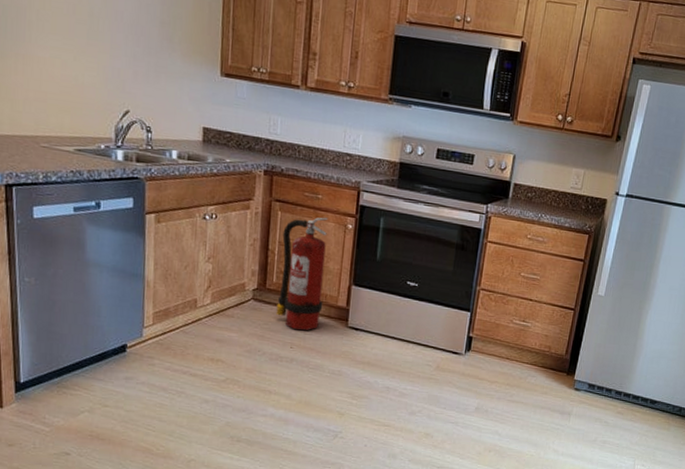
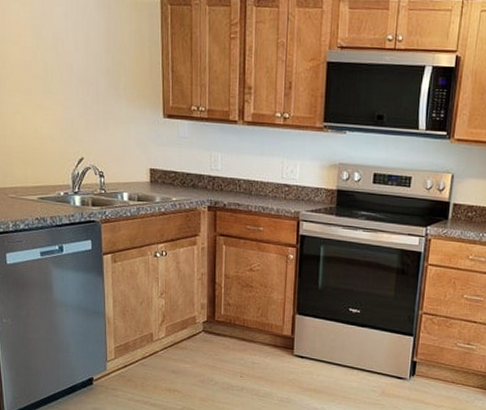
fire extinguisher: present [276,217,328,331] -> none [225,248,270,361]

